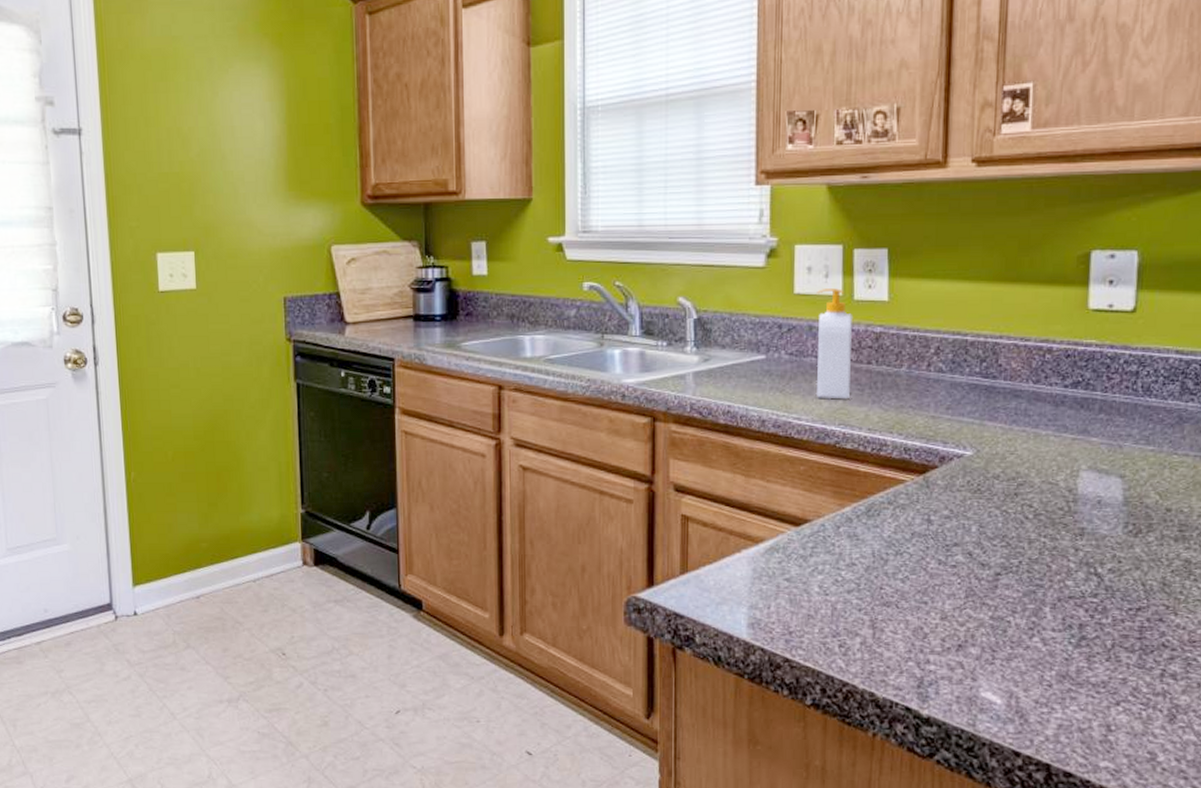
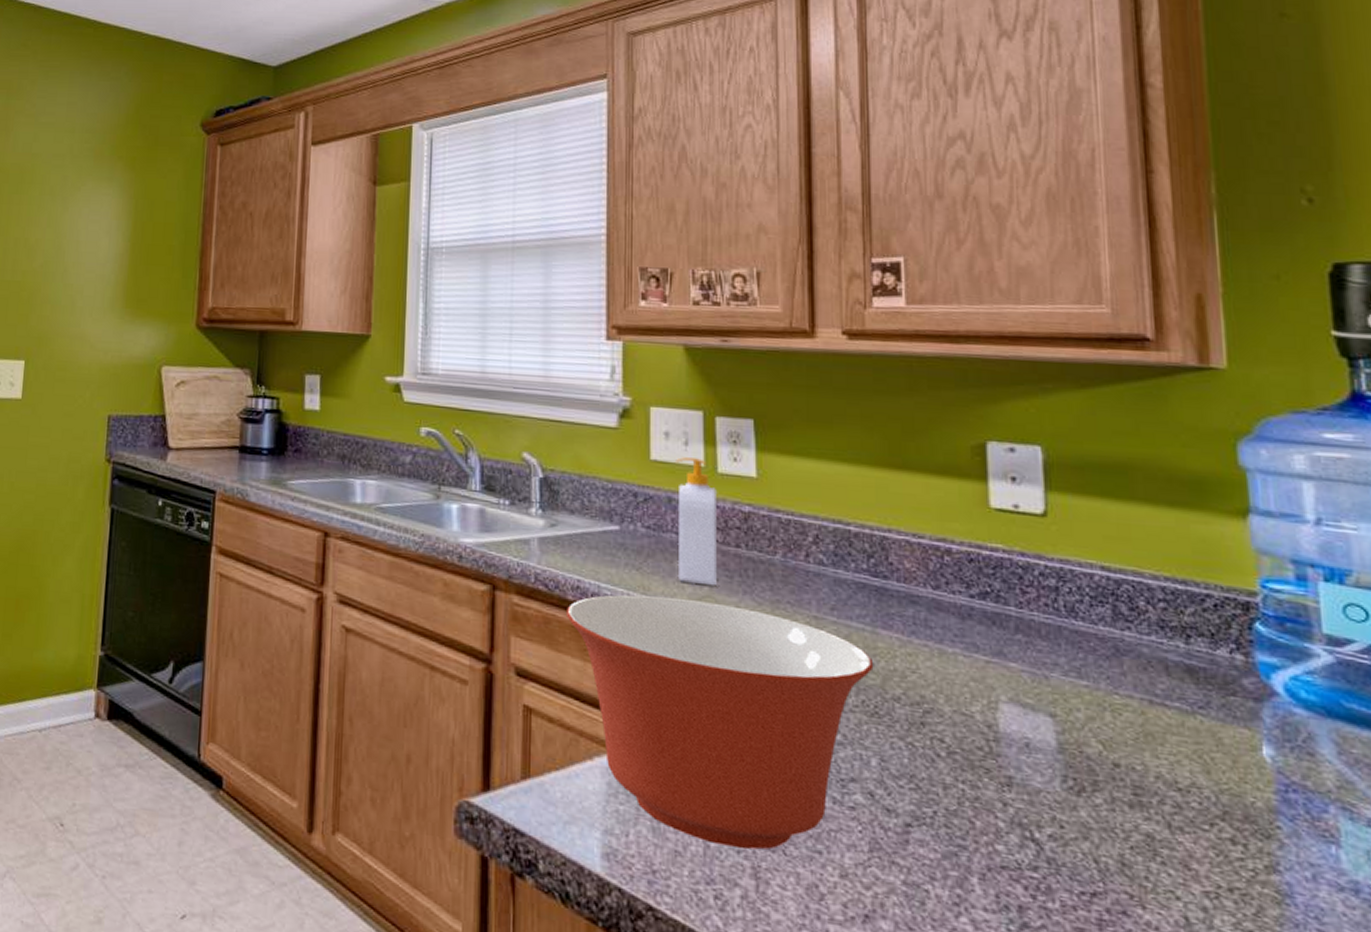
mixing bowl: none [719,412,980,606] -> present [567,594,874,850]

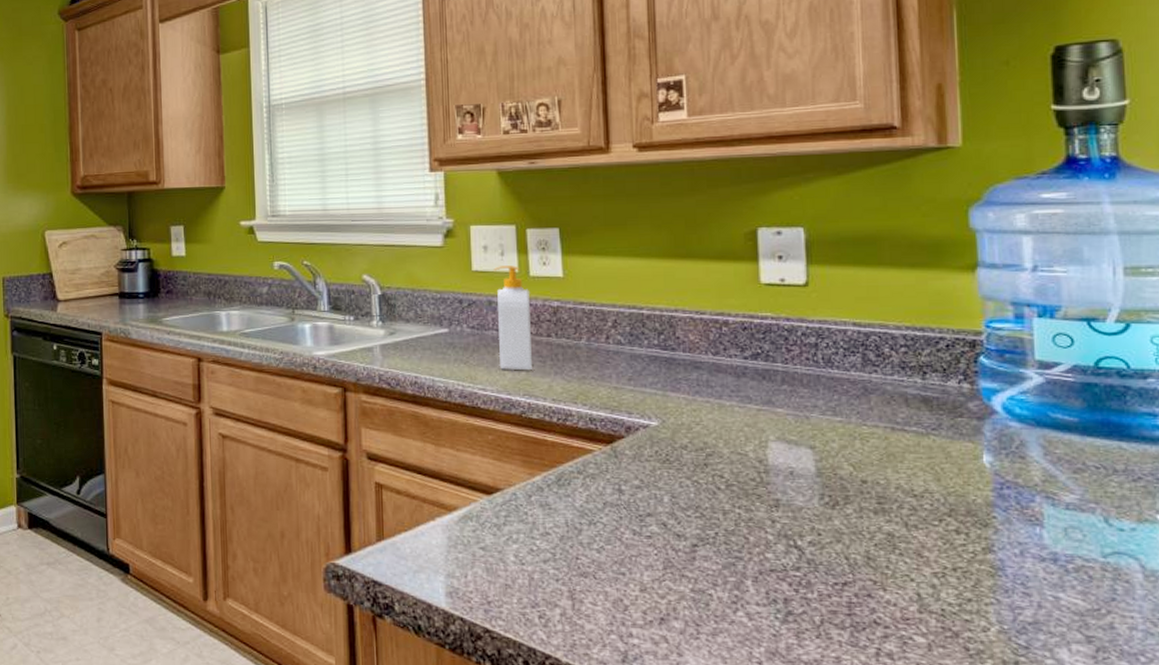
mixing bowl: present [567,594,874,850] -> none [407,383,665,577]

